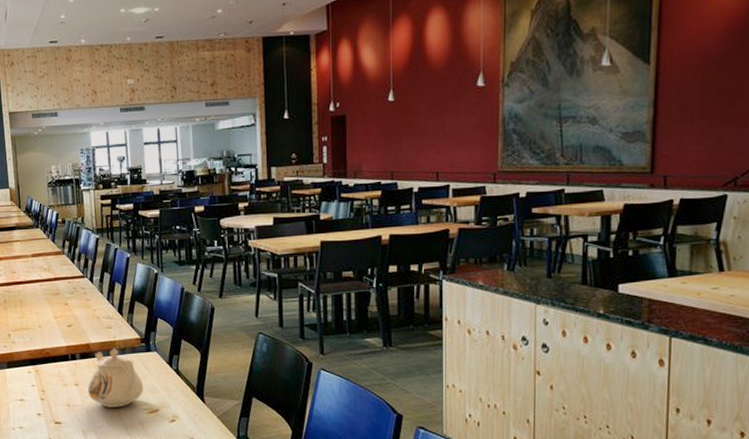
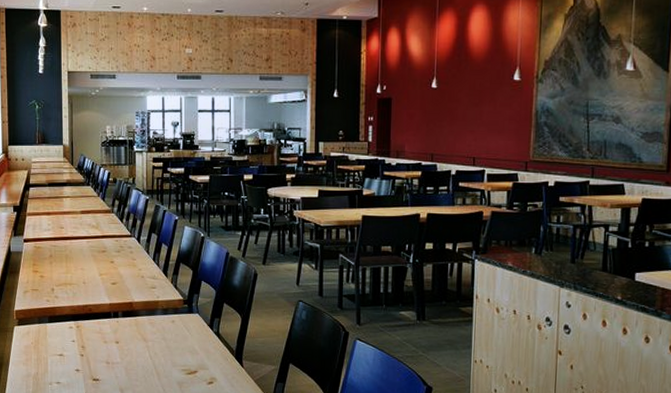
teapot: present [87,347,144,408] -> none [128,307,184,368]

